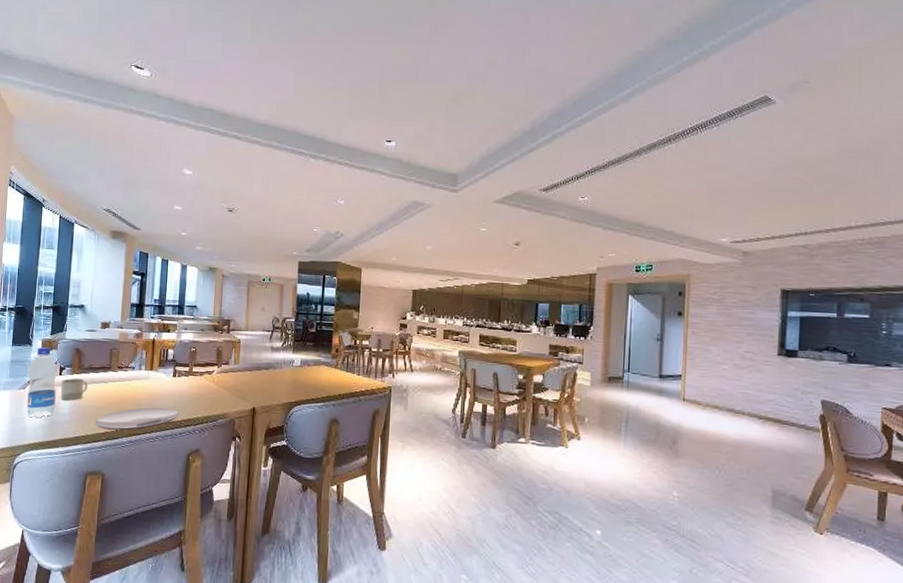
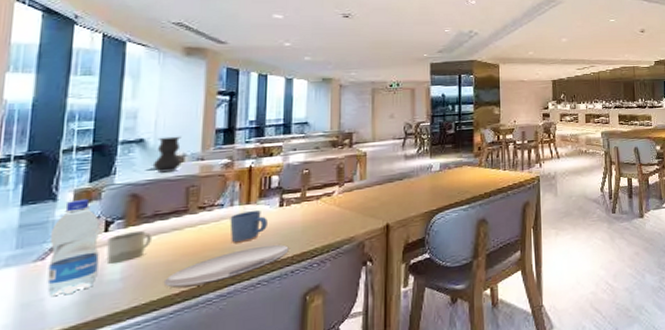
vase: none [89,305,108,335] -> present [152,136,182,173]
mug: none [138,376,164,402] -> present [229,210,267,243]

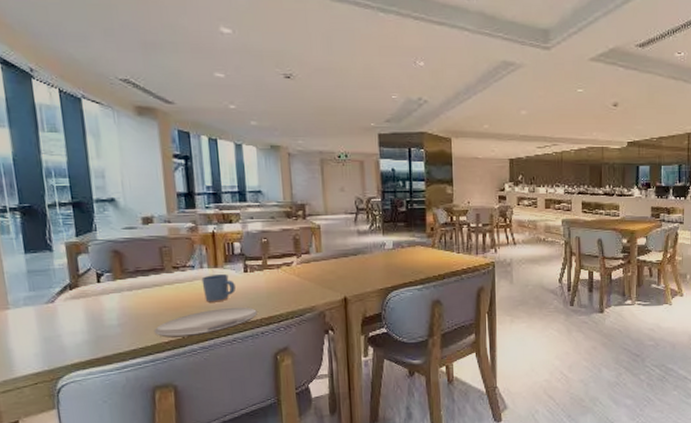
bottle: present [47,198,101,297] -> none [54,251,99,335]
cup: present [106,230,152,264] -> none [101,284,138,311]
vase: present [152,136,182,173] -> none [126,197,152,232]

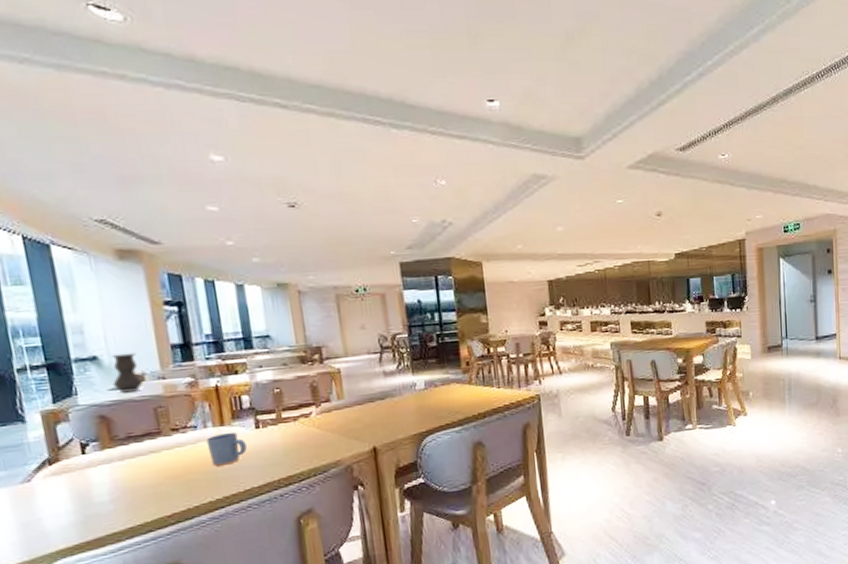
vase: none [126,197,152,232] -> present [111,352,143,393]
plate: present [153,307,257,338] -> none [153,467,274,511]

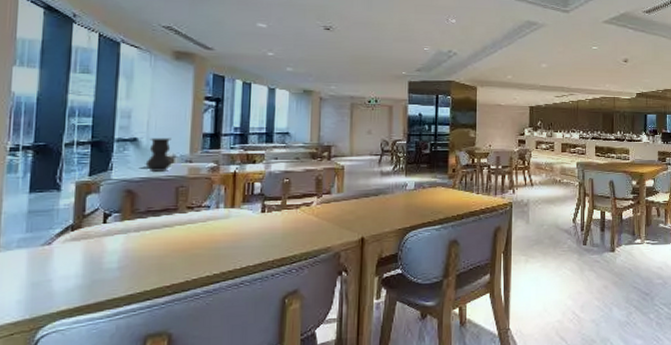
mug: present [206,432,247,466] -> none [215,215,250,244]

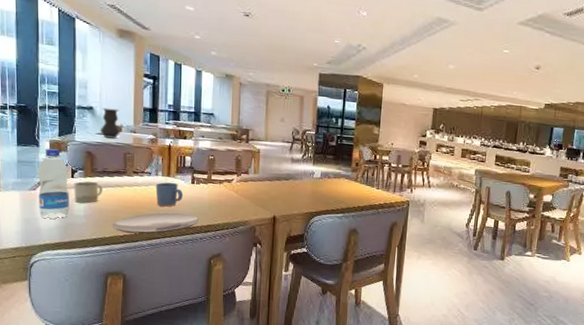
bottle: none [54,190,100,279] -> present [38,148,69,220]
cup: none [105,224,145,253] -> present [74,181,102,204]
plate: none [155,248,270,281] -> present [112,212,199,234]
mug: none [215,215,250,244] -> present [156,182,183,207]

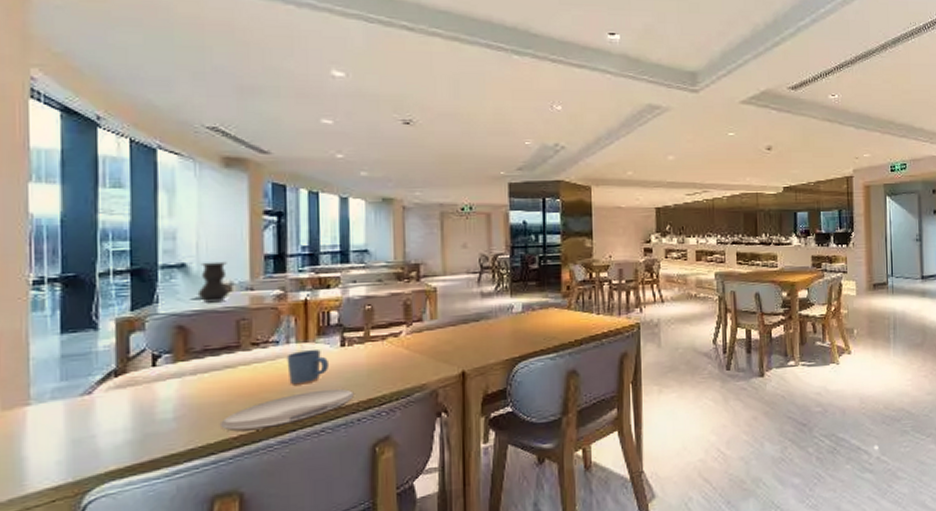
bottle: present [38,148,69,220] -> none [96,328,149,434]
cup: present [74,181,102,204] -> none [156,366,203,402]

